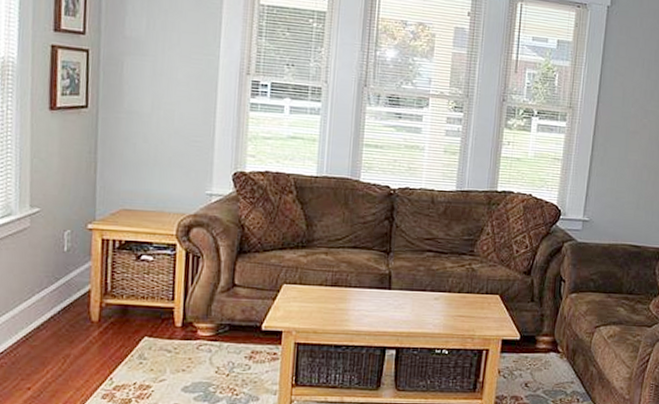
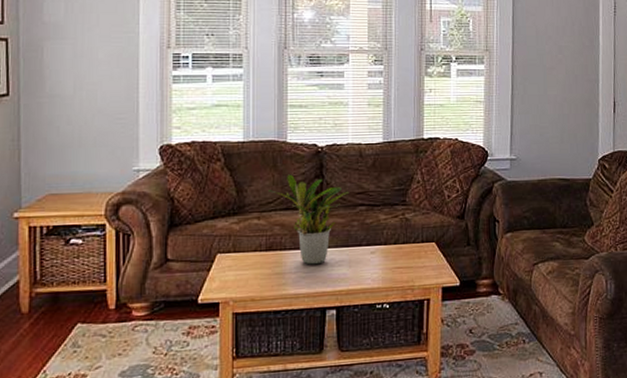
potted plant: none [338,213,418,305] -> present [269,174,350,265]

